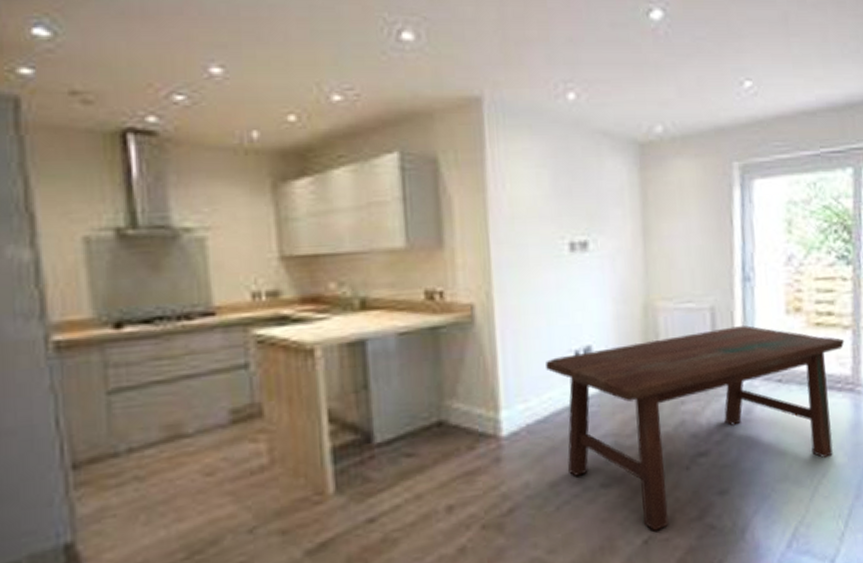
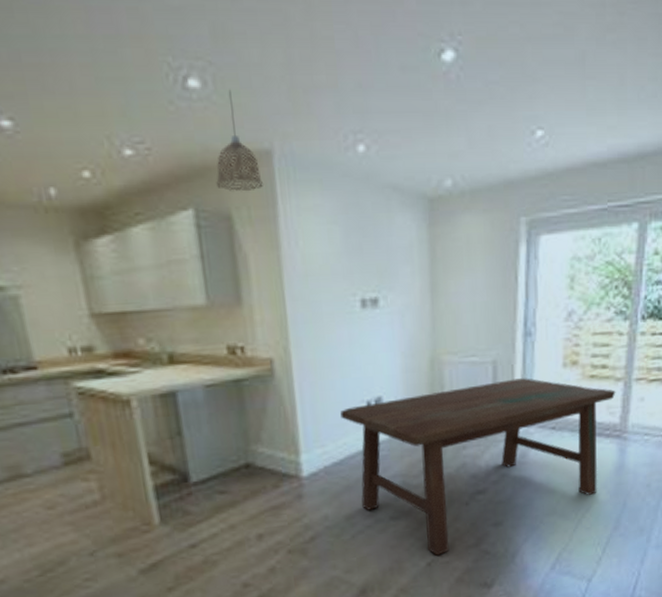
pendant lamp: none [424,42,471,136] -> present [216,89,263,192]

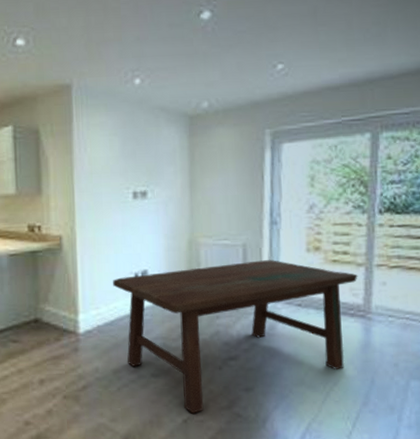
pendant lamp: present [216,89,263,192] -> none [30,45,63,114]

